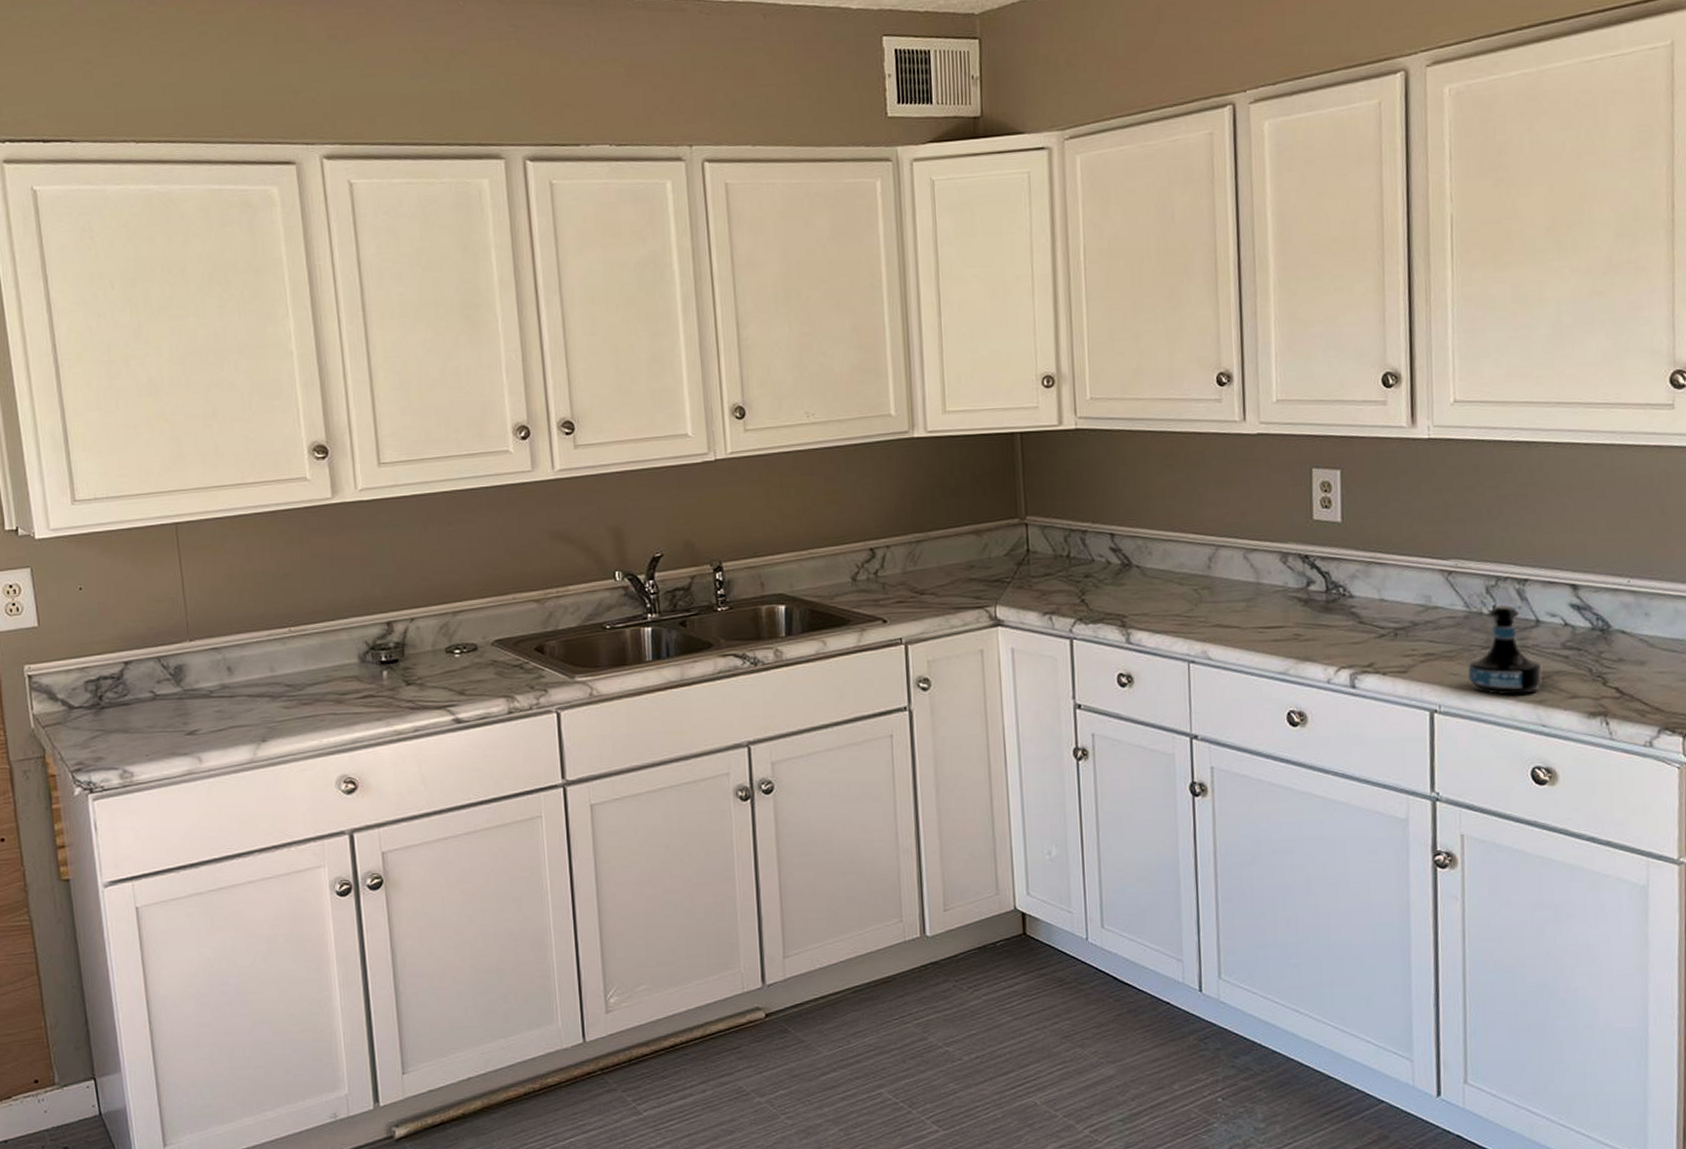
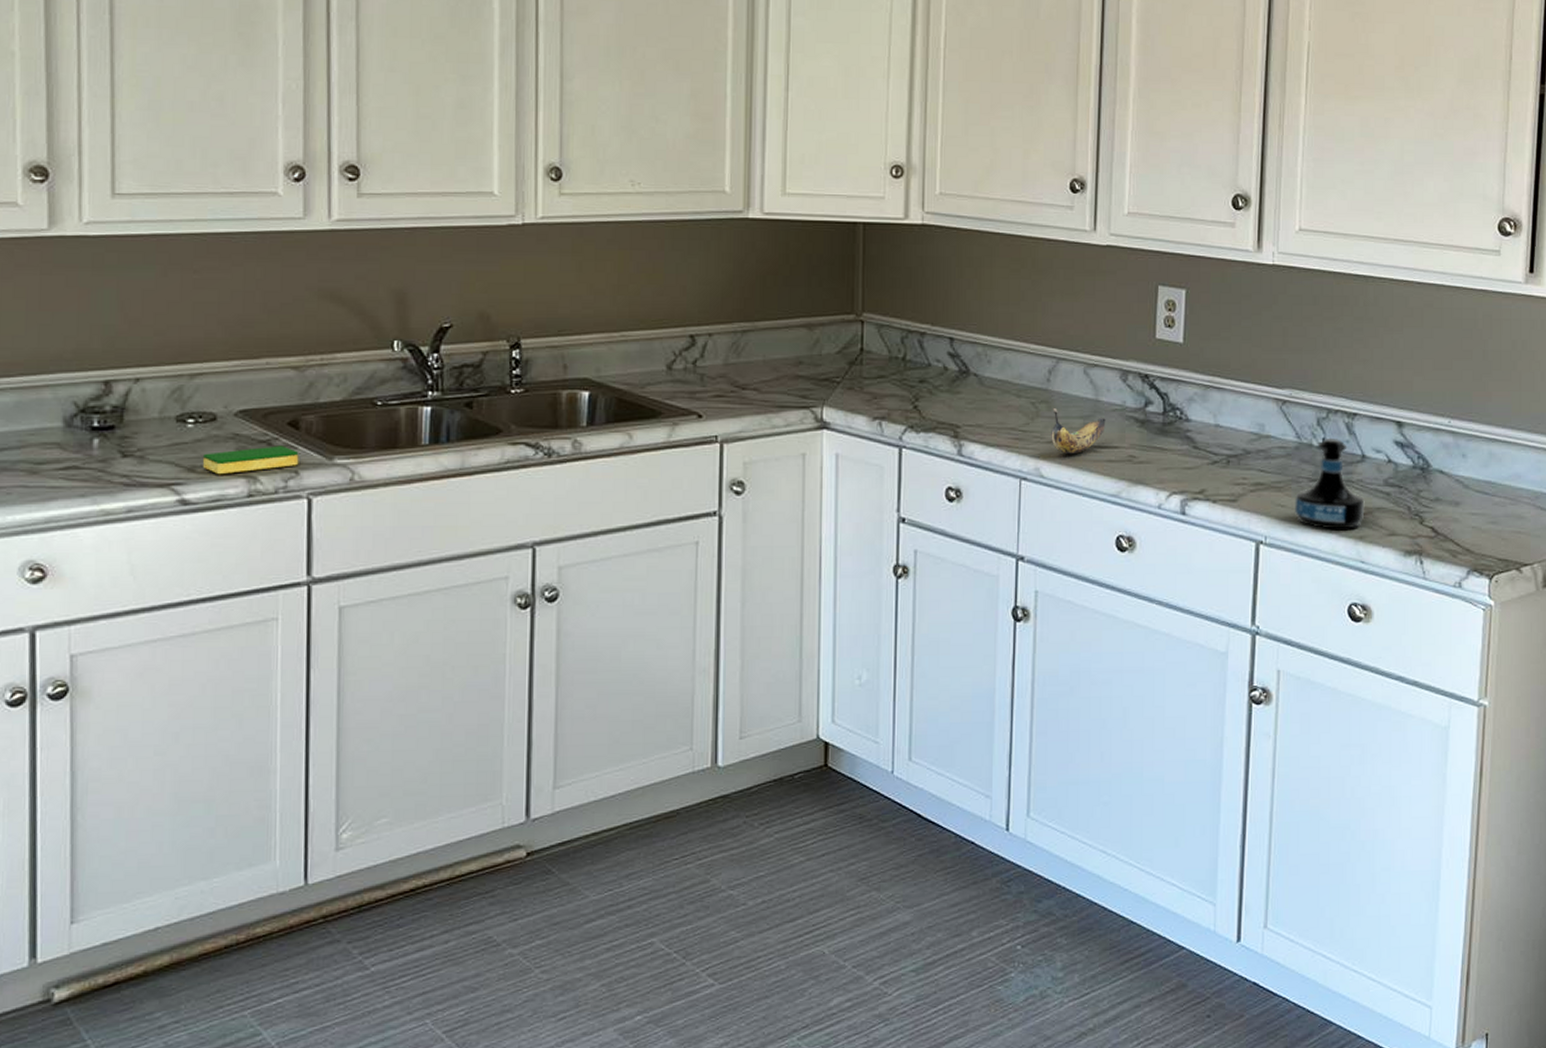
dish sponge: none [470,668,547,696] -> present [203,445,299,475]
banana: none [1215,593,1269,637] -> present [1051,408,1106,455]

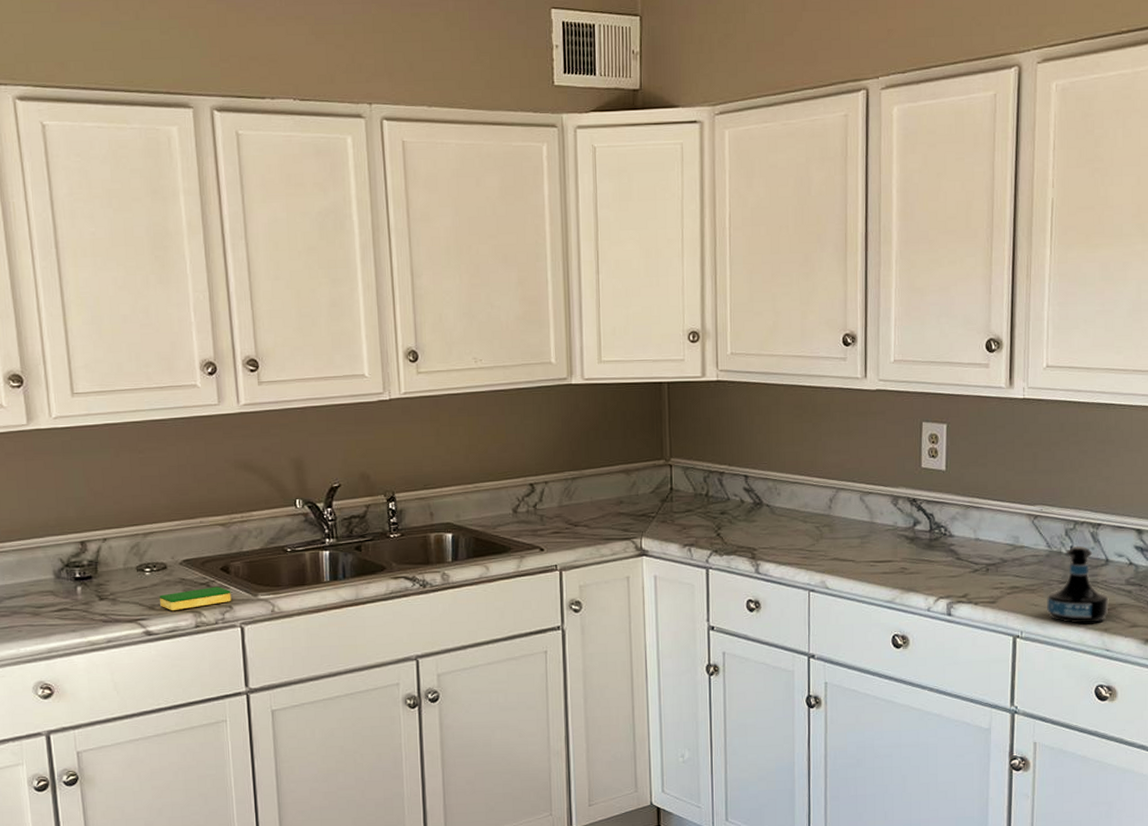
banana: present [1051,408,1106,455] -> none [834,531,880,569]

